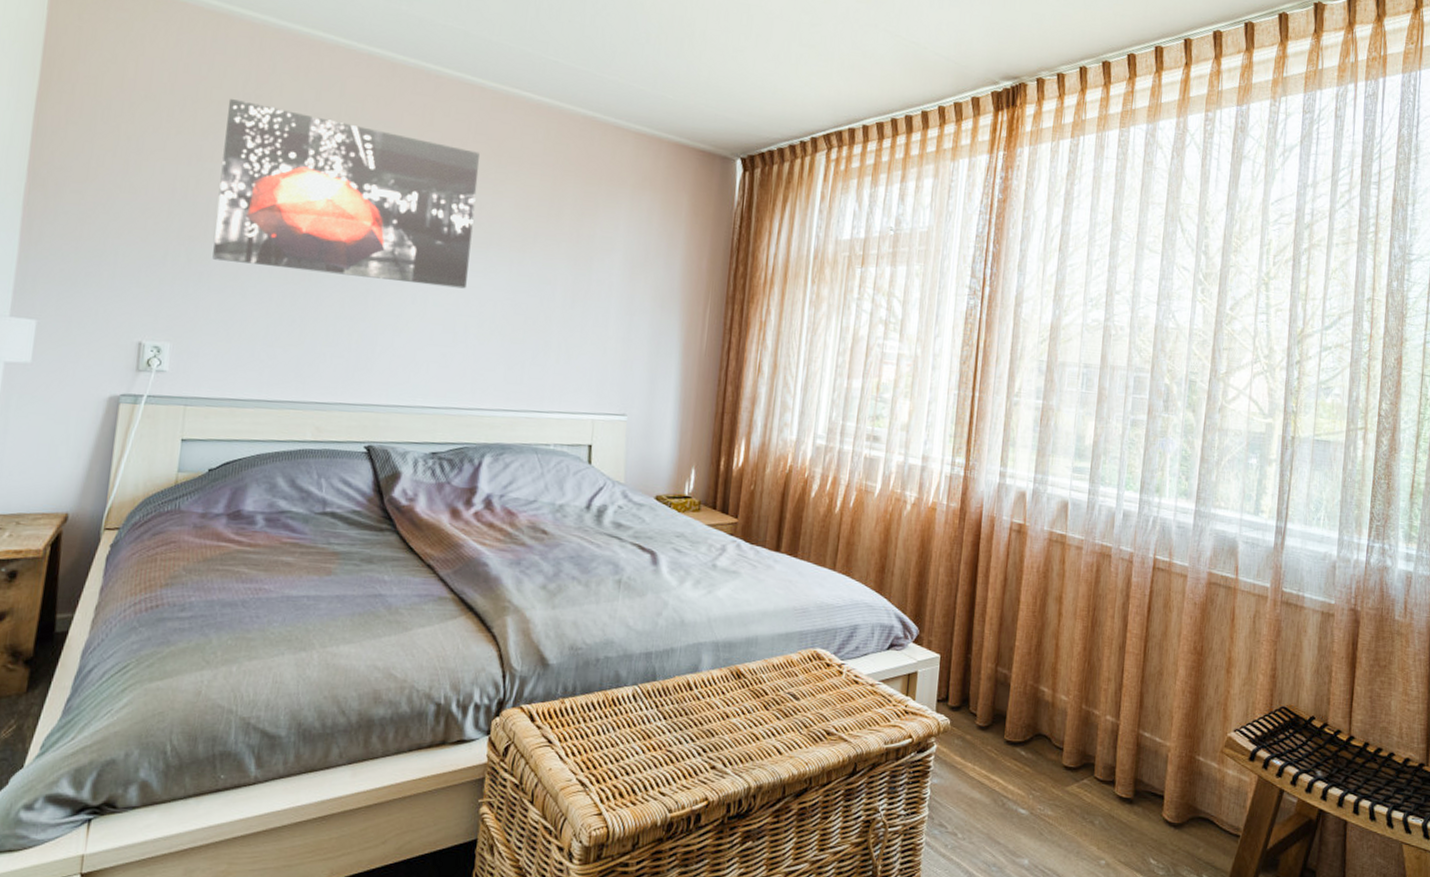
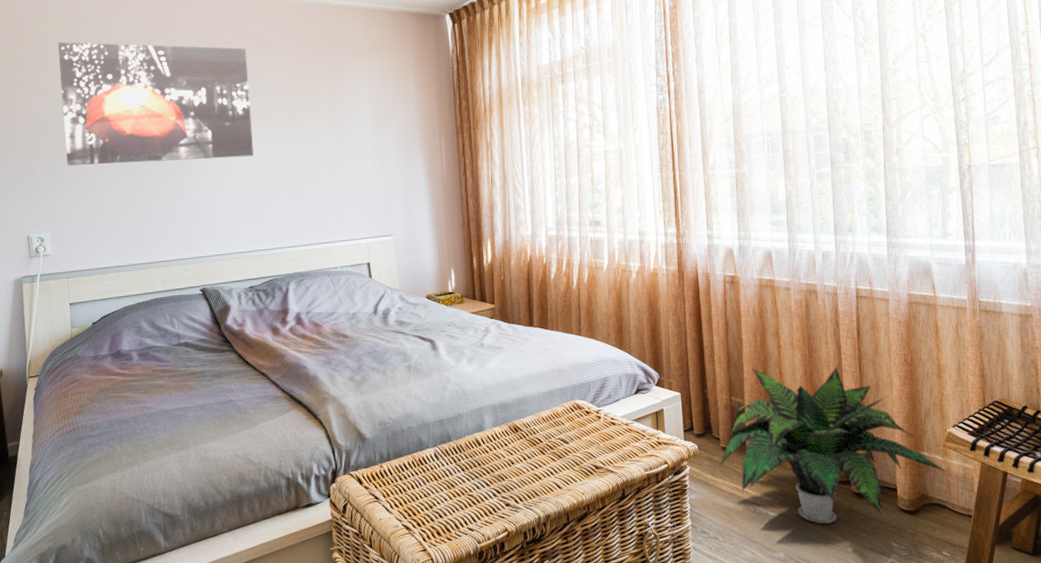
potted plant: none [972,636,1221,829] -> present [720,367,947,524]

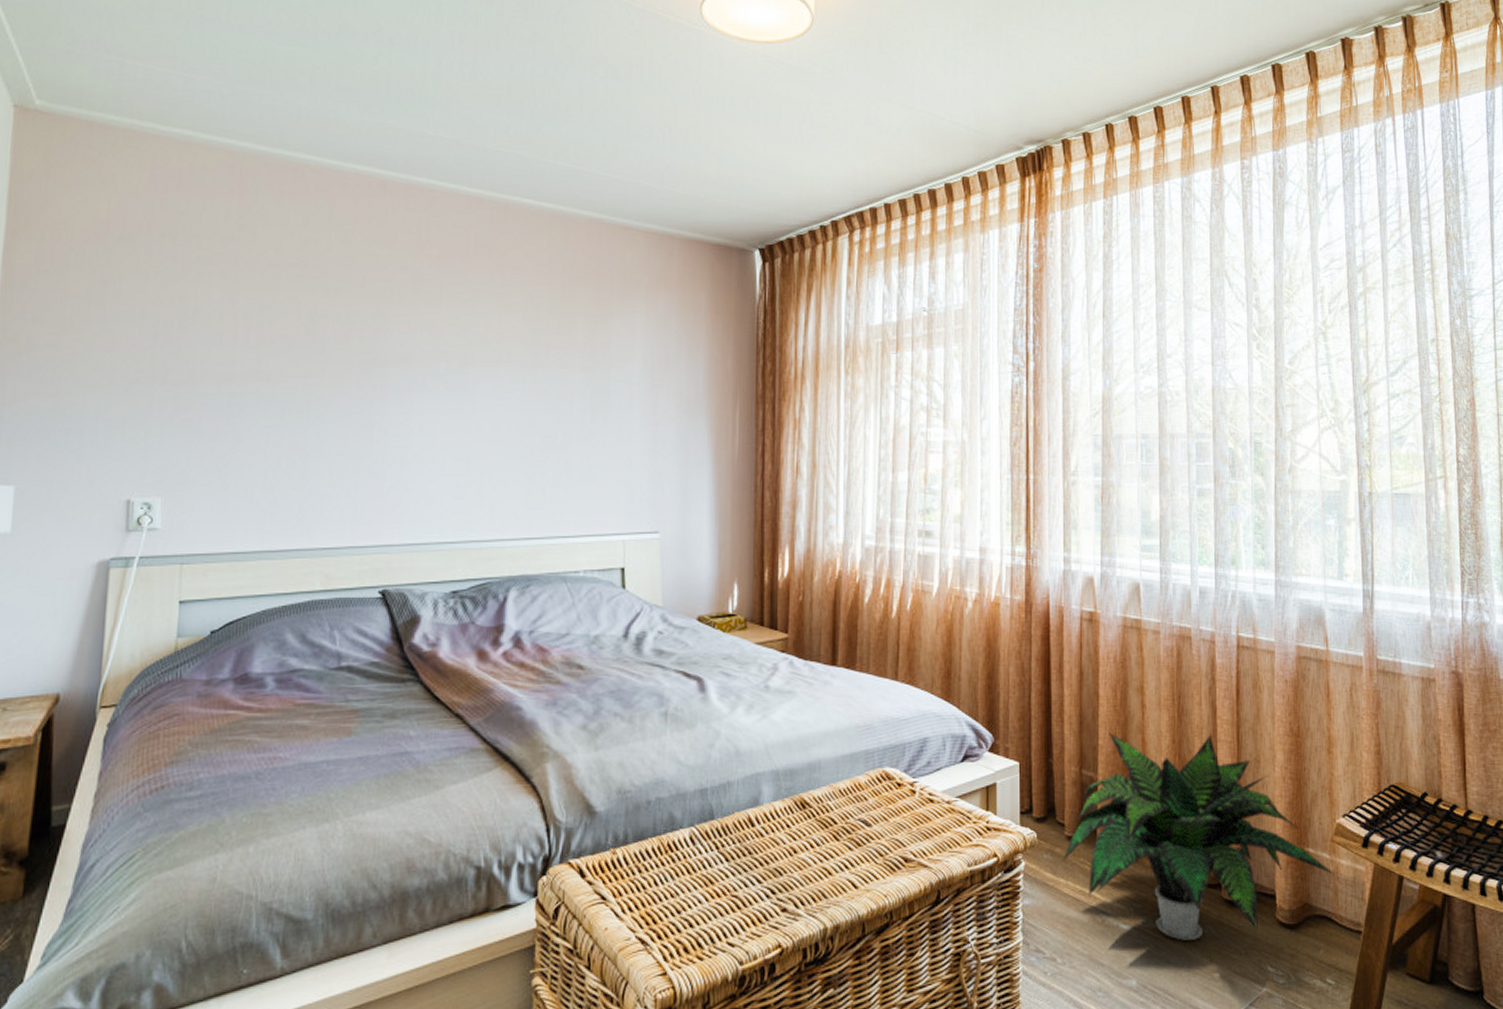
wall art: present [58,41,253,166] -> none [202,231,482,412]

